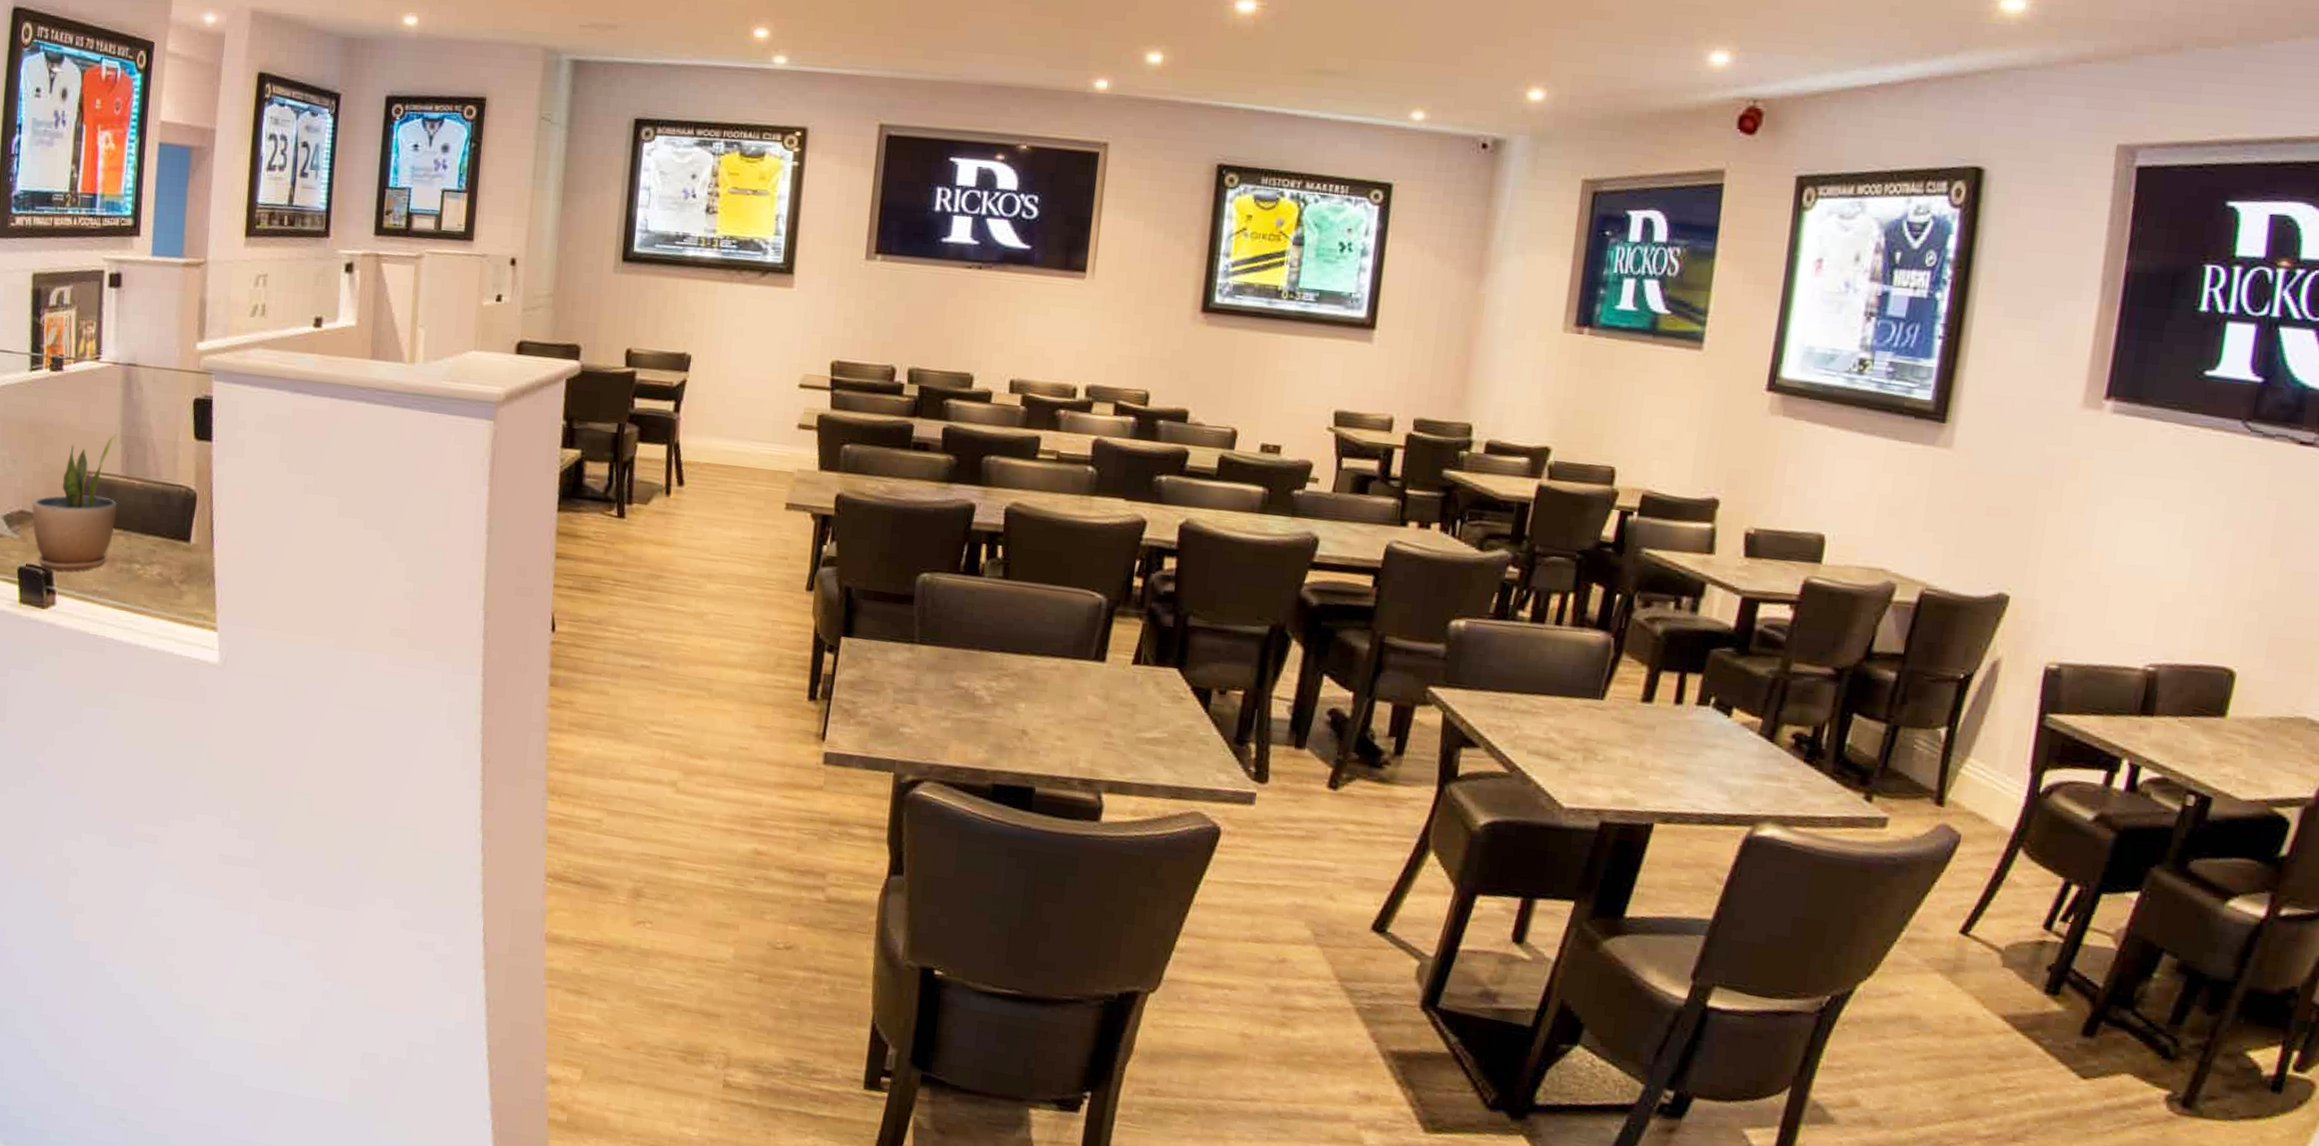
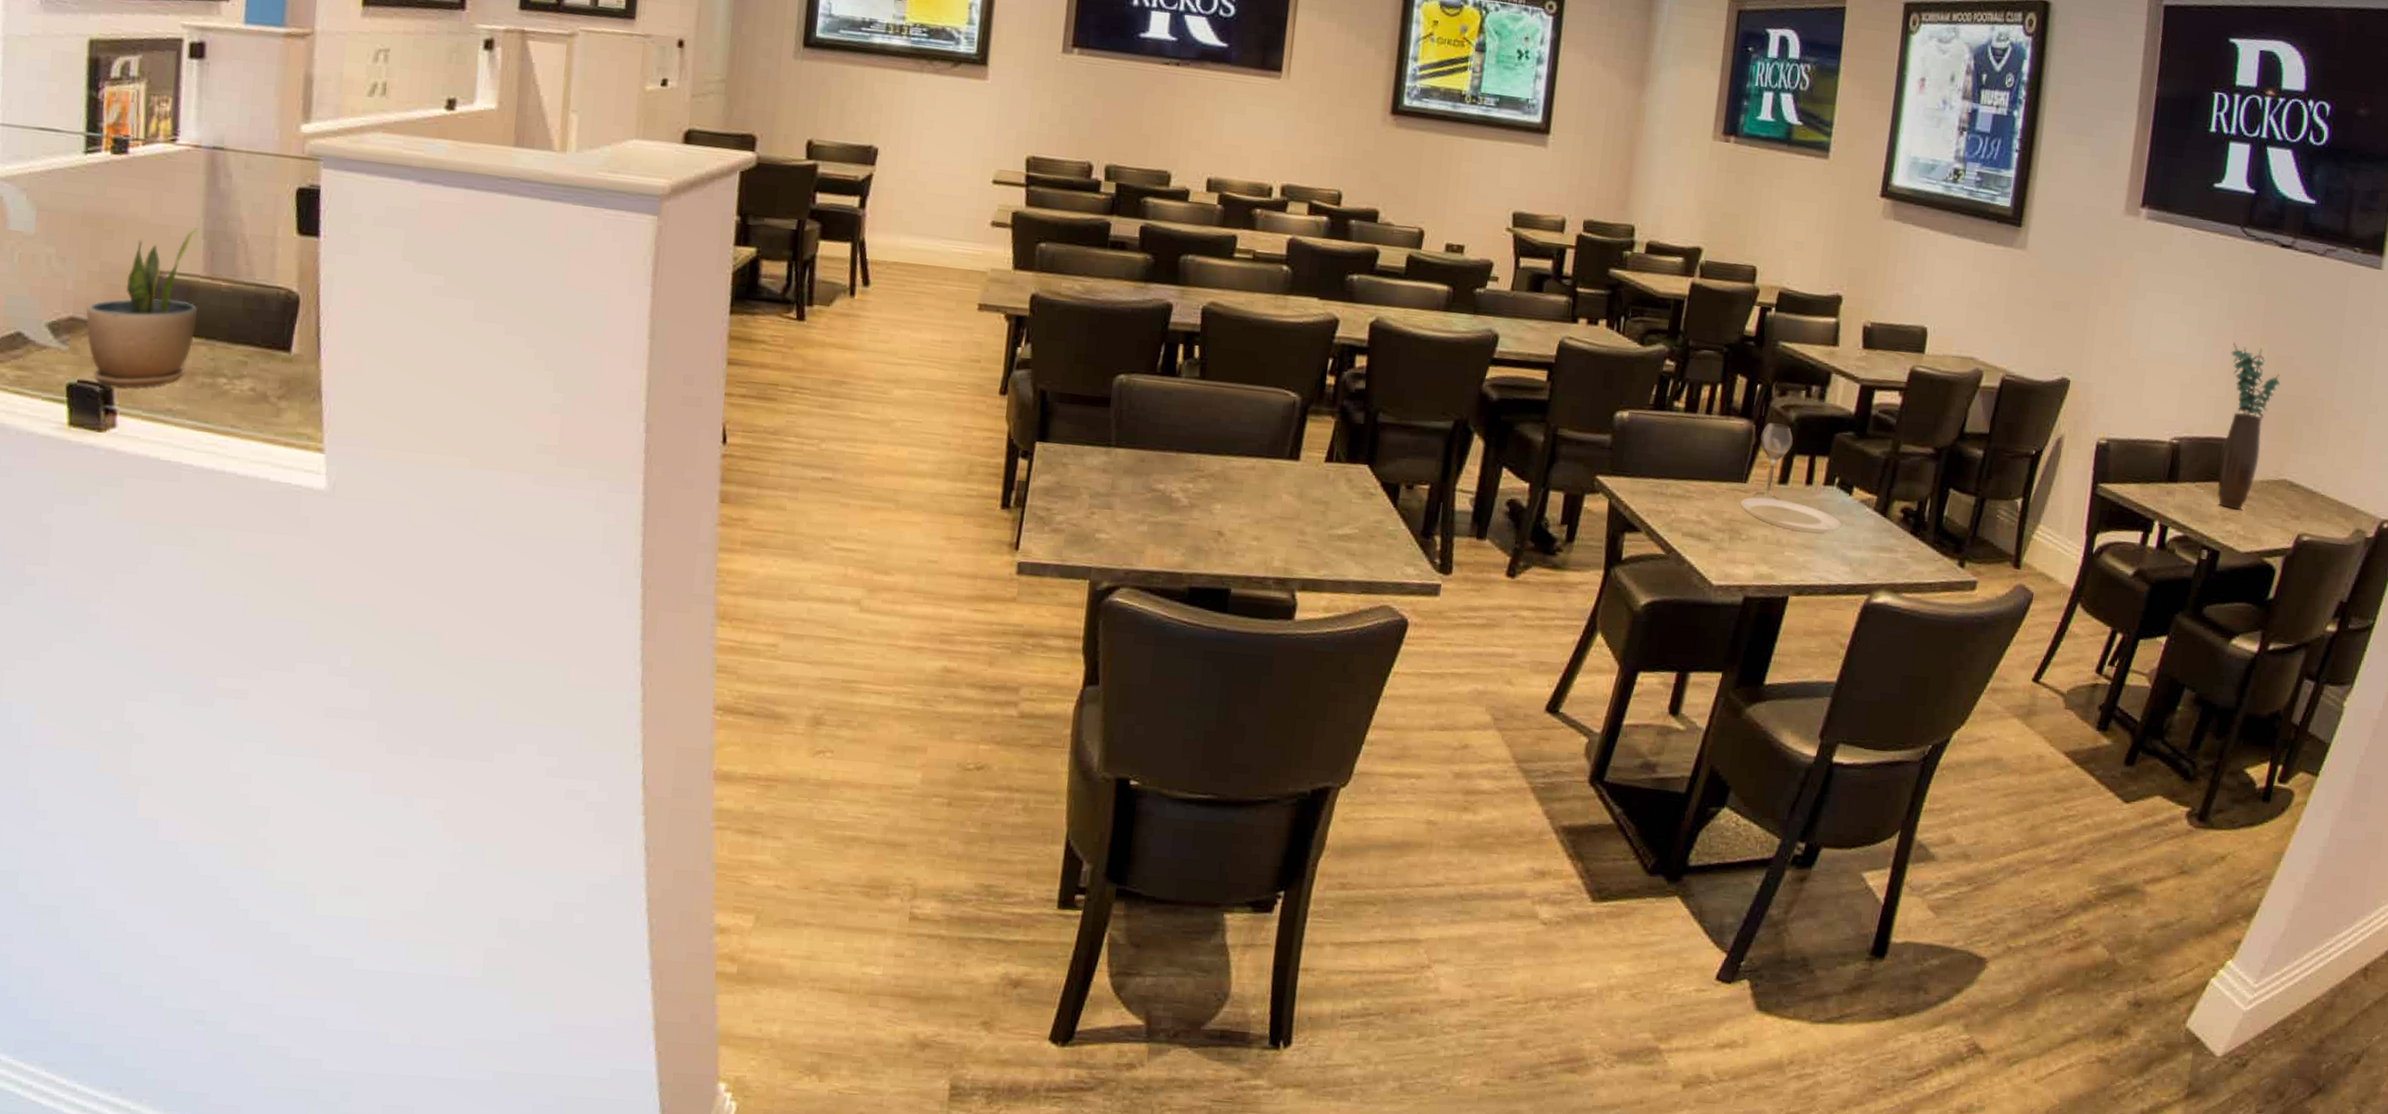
plate: none [1596,715,1719,758] -> present [1740,497,1842,534]
wineglass: none [1610,636,1659,720] -> present [1752,423,1793,500]
vase: none [2208,556,2298,751] -> present [2217,343,2280,510]

